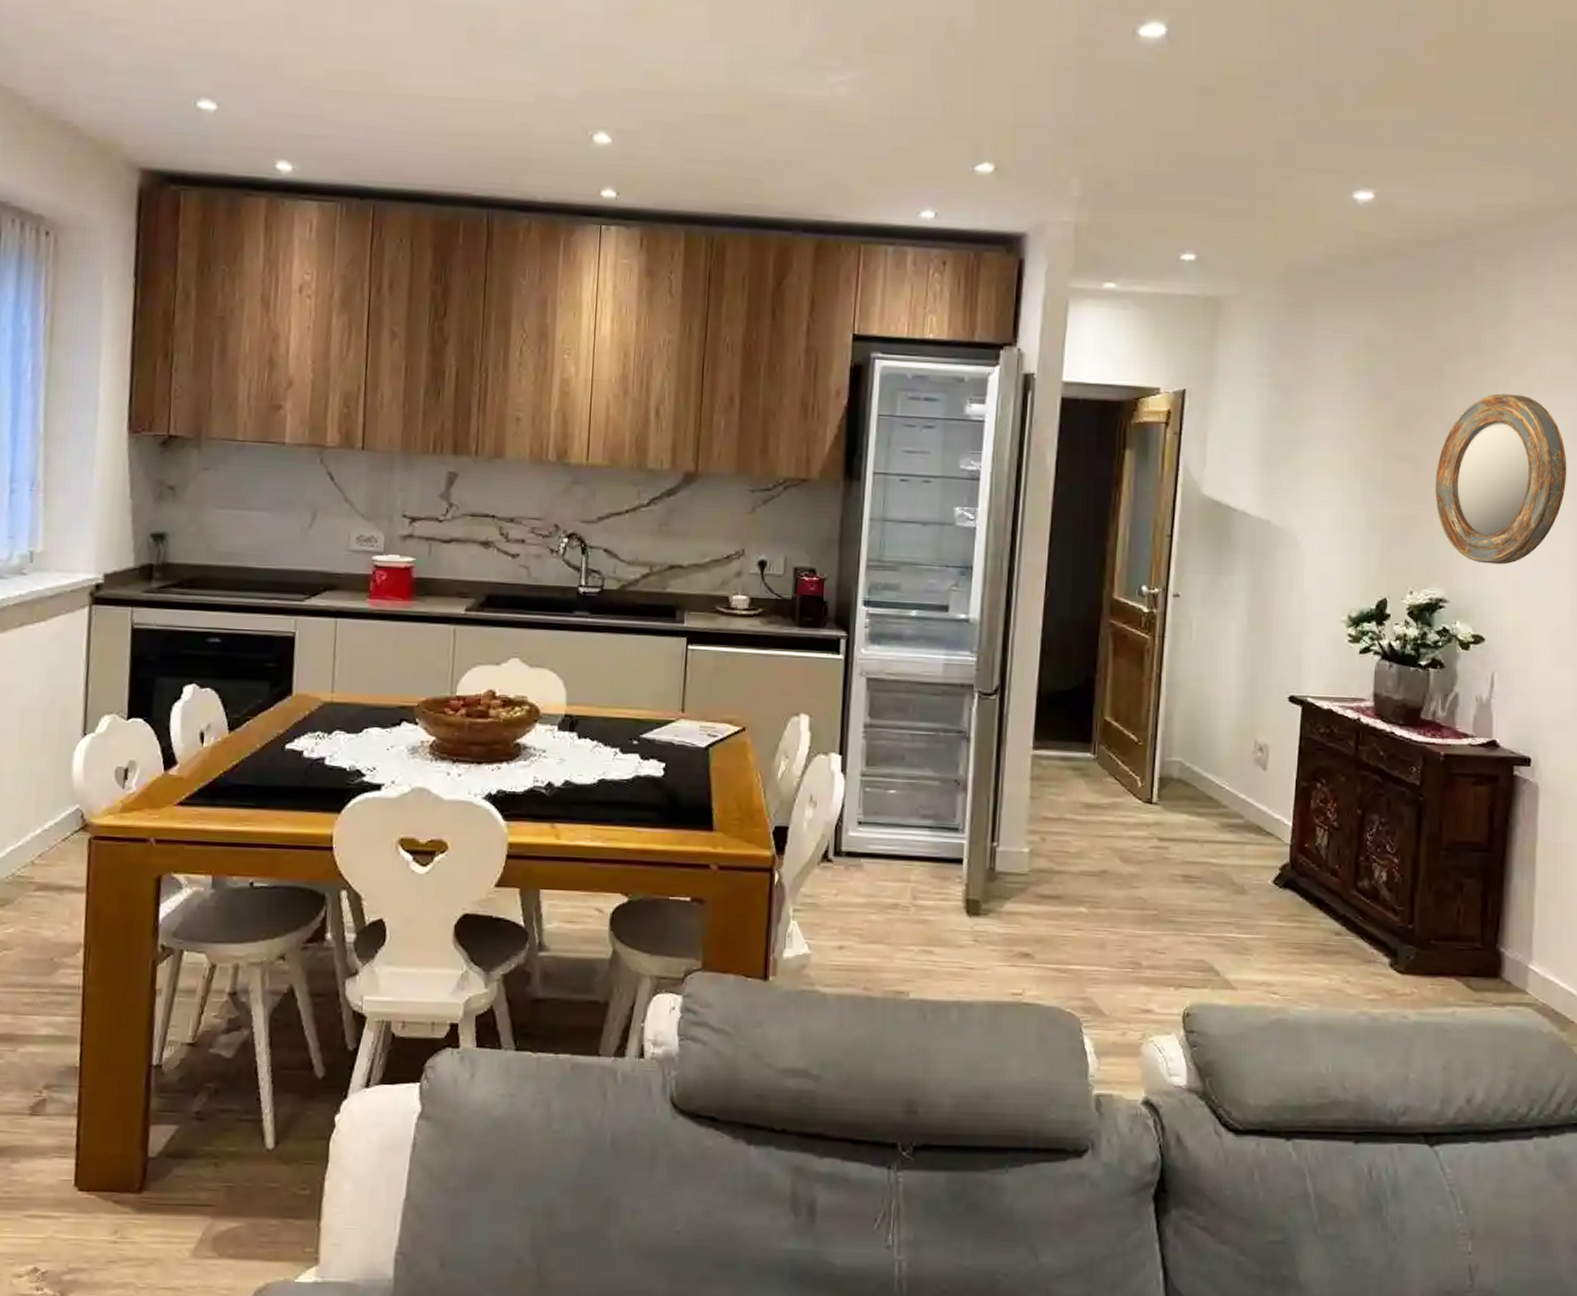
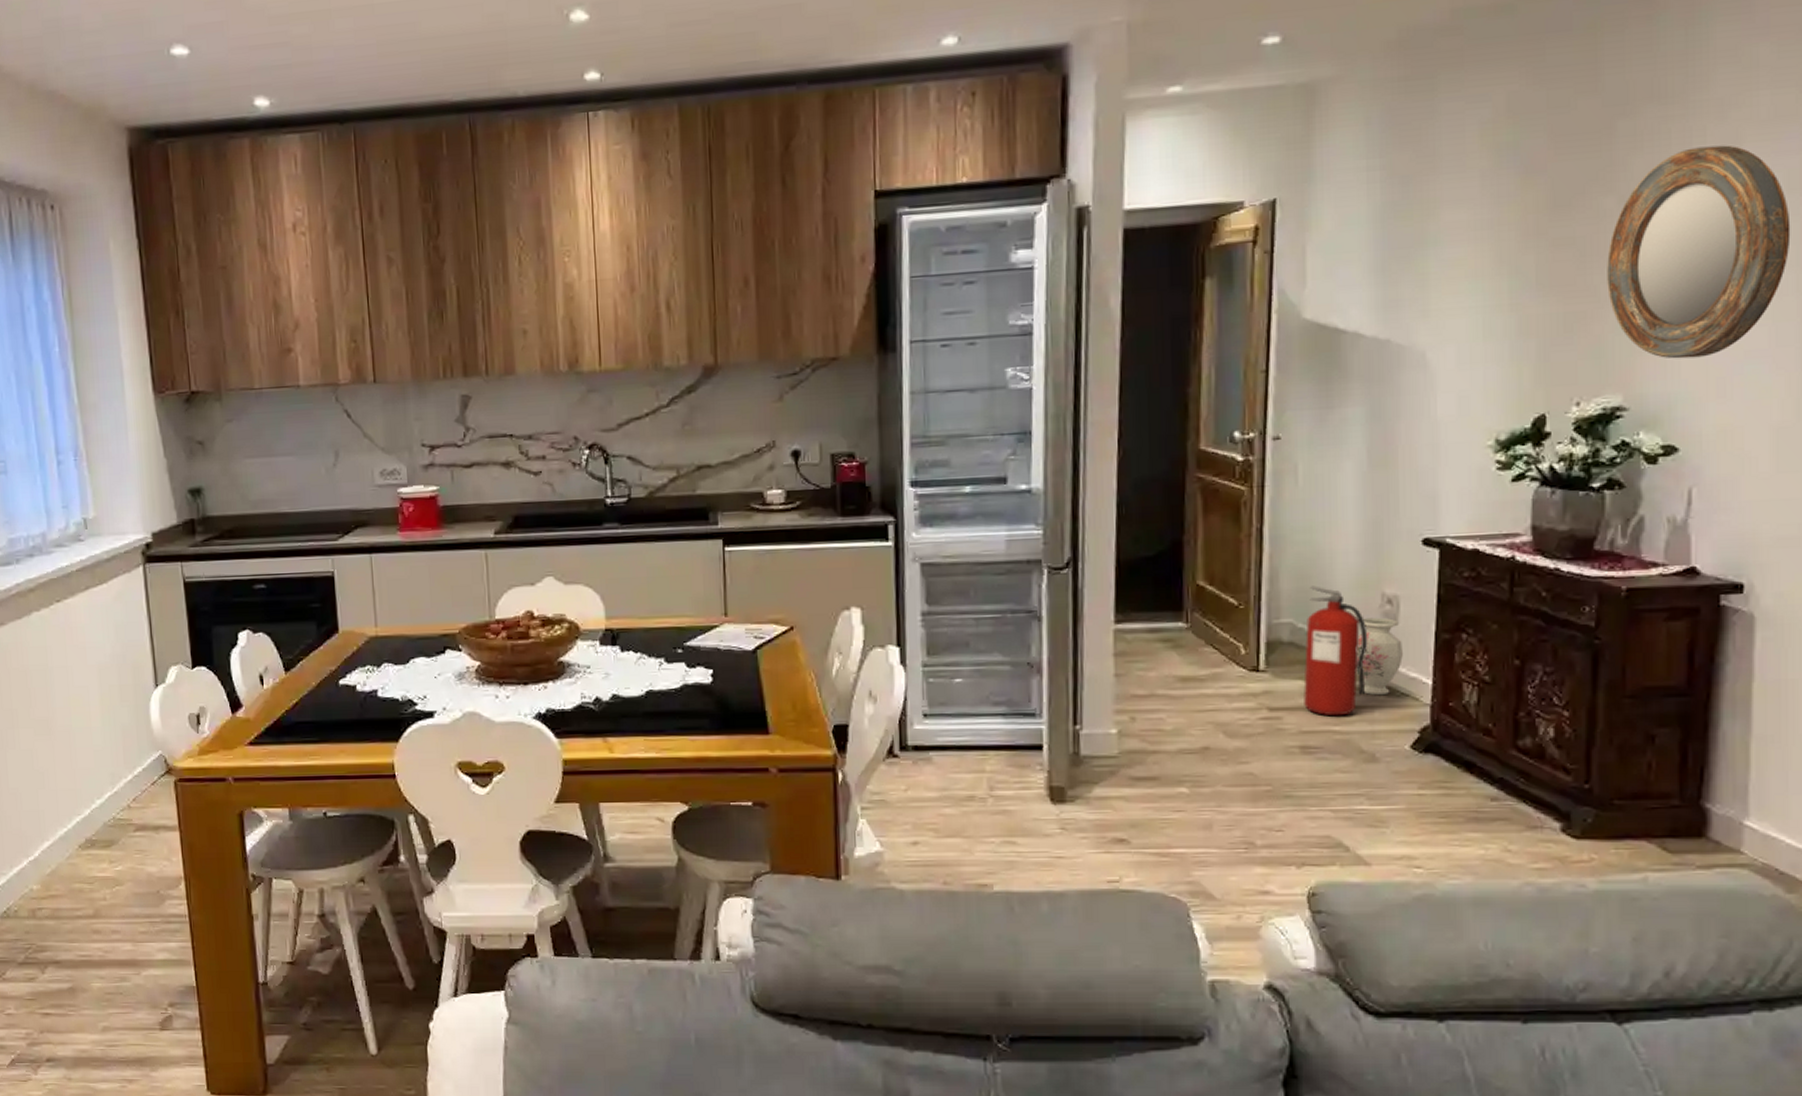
fire extinguisher: none [1188,729,1243,850] -> present [1303,586,1368,717]
vase: none [1231,762,1270,834] -> present [1356,617,1403,696]

